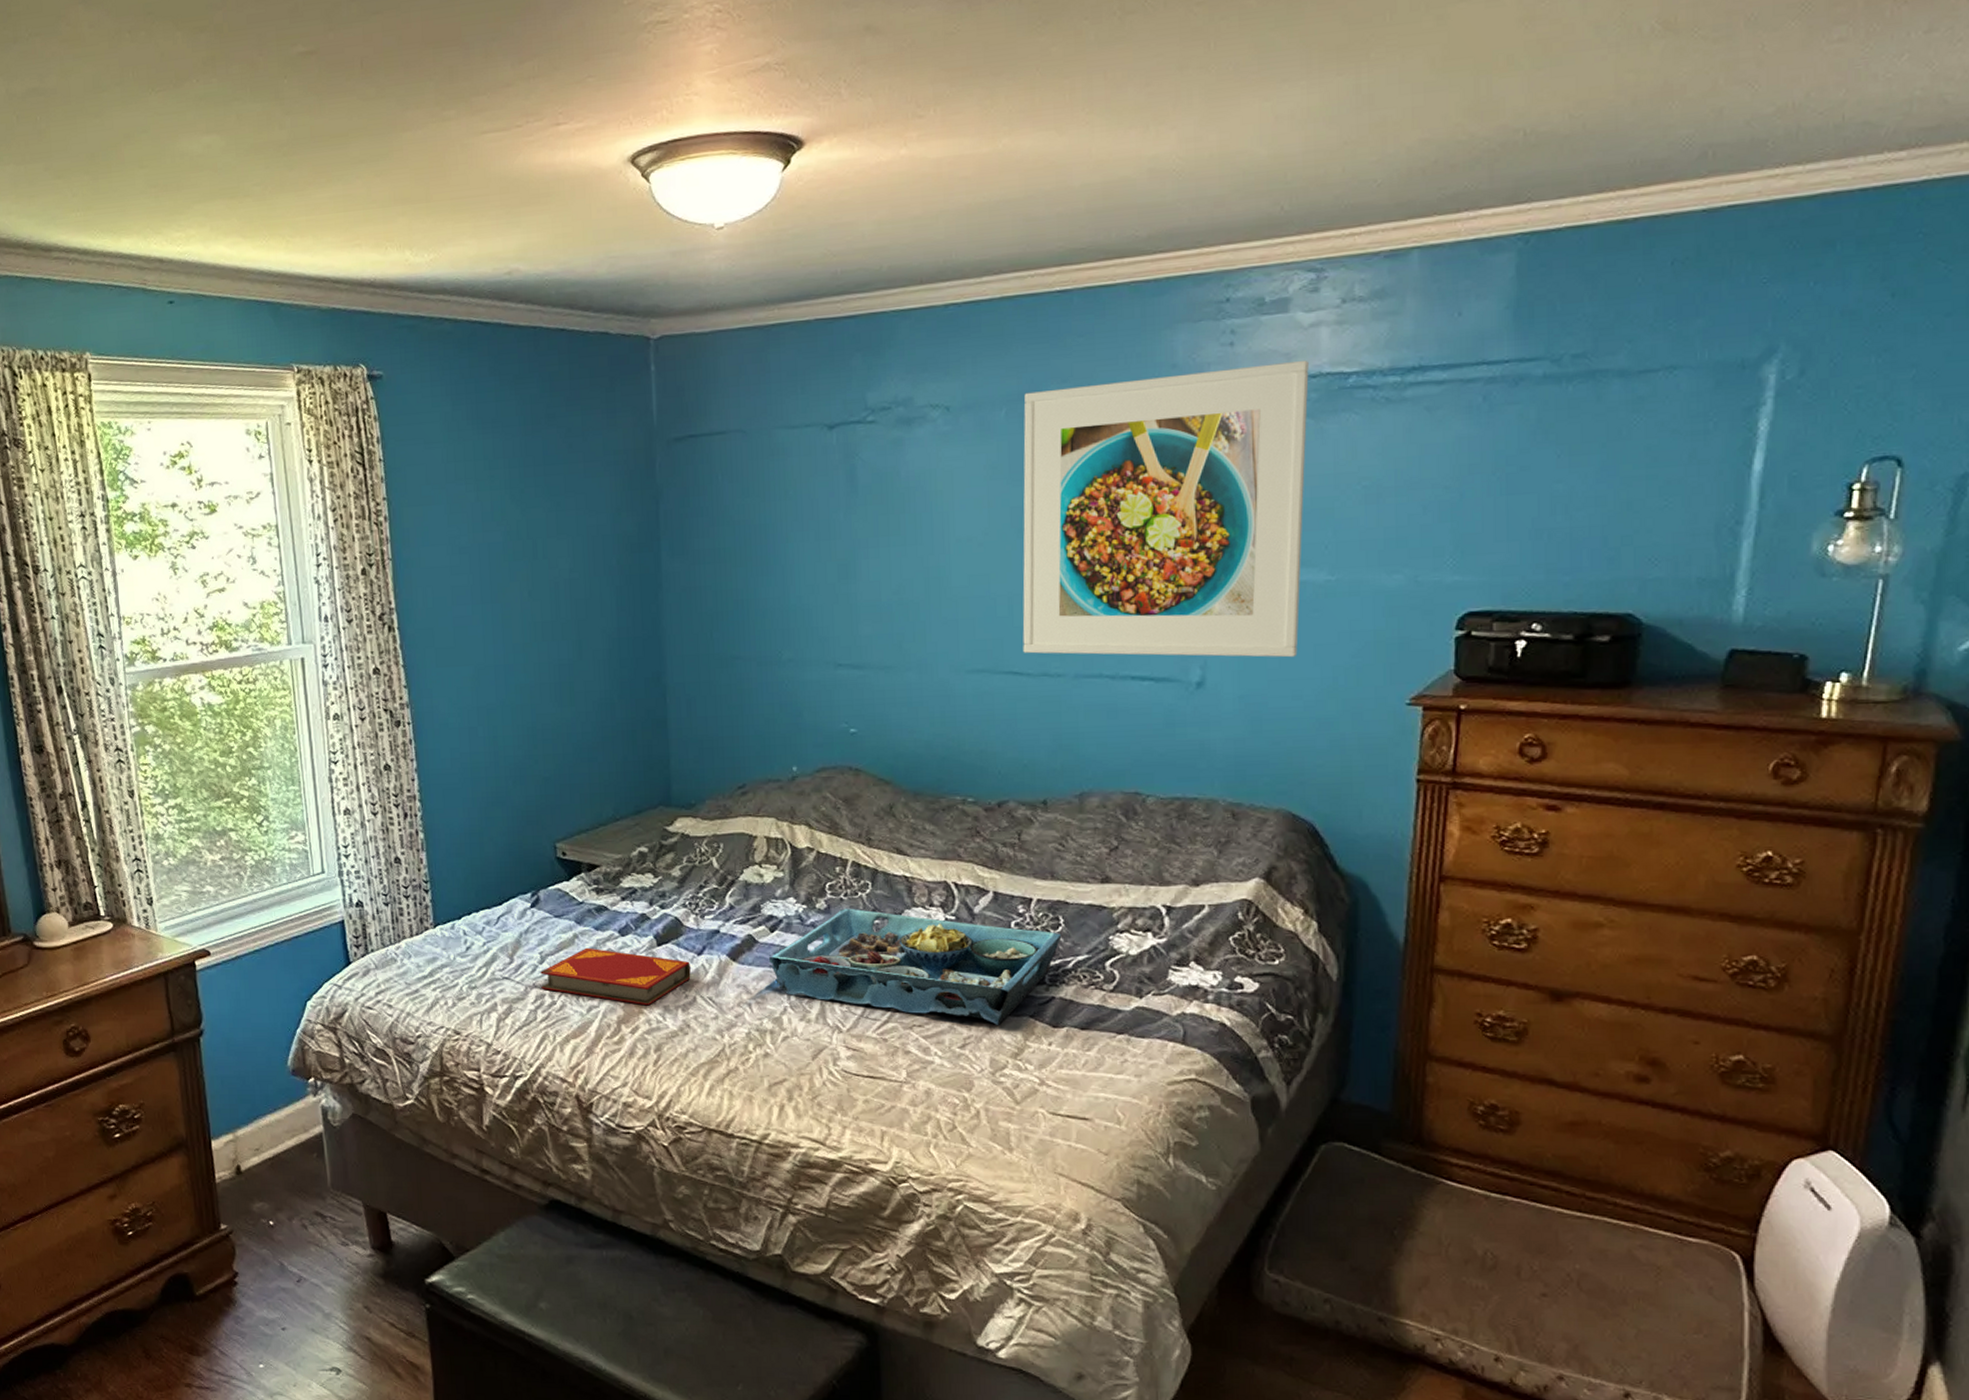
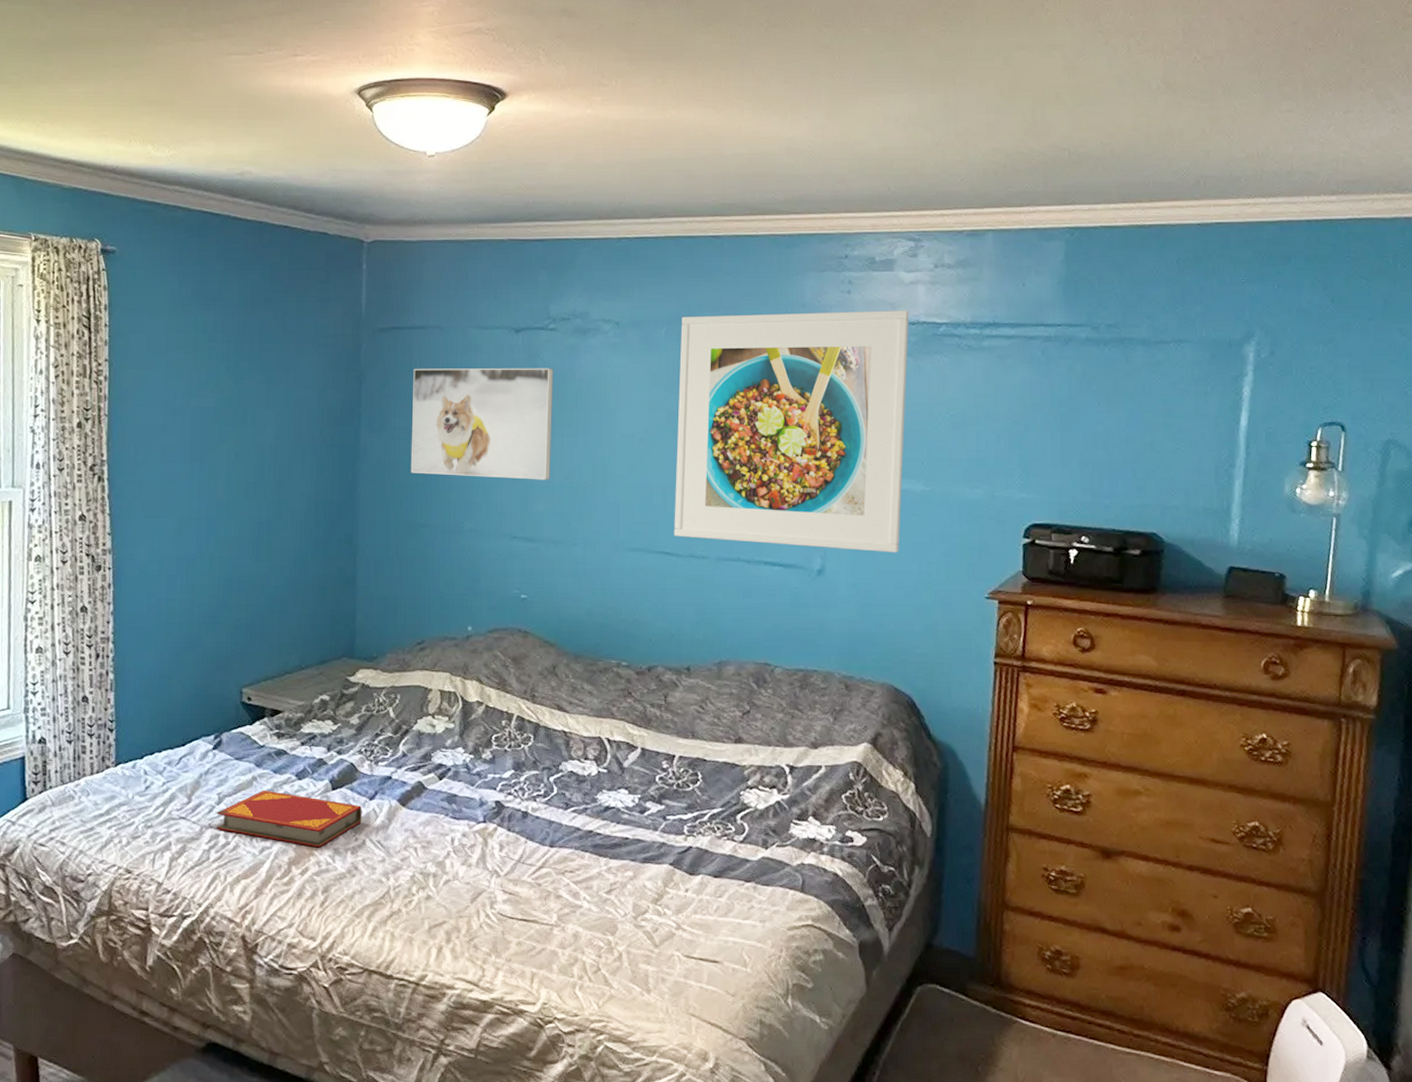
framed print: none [715,467,877,601] -> present [410,368,554,480]
serving tray: present [768,908,1062,1026] -> none [435,759,700,873]

